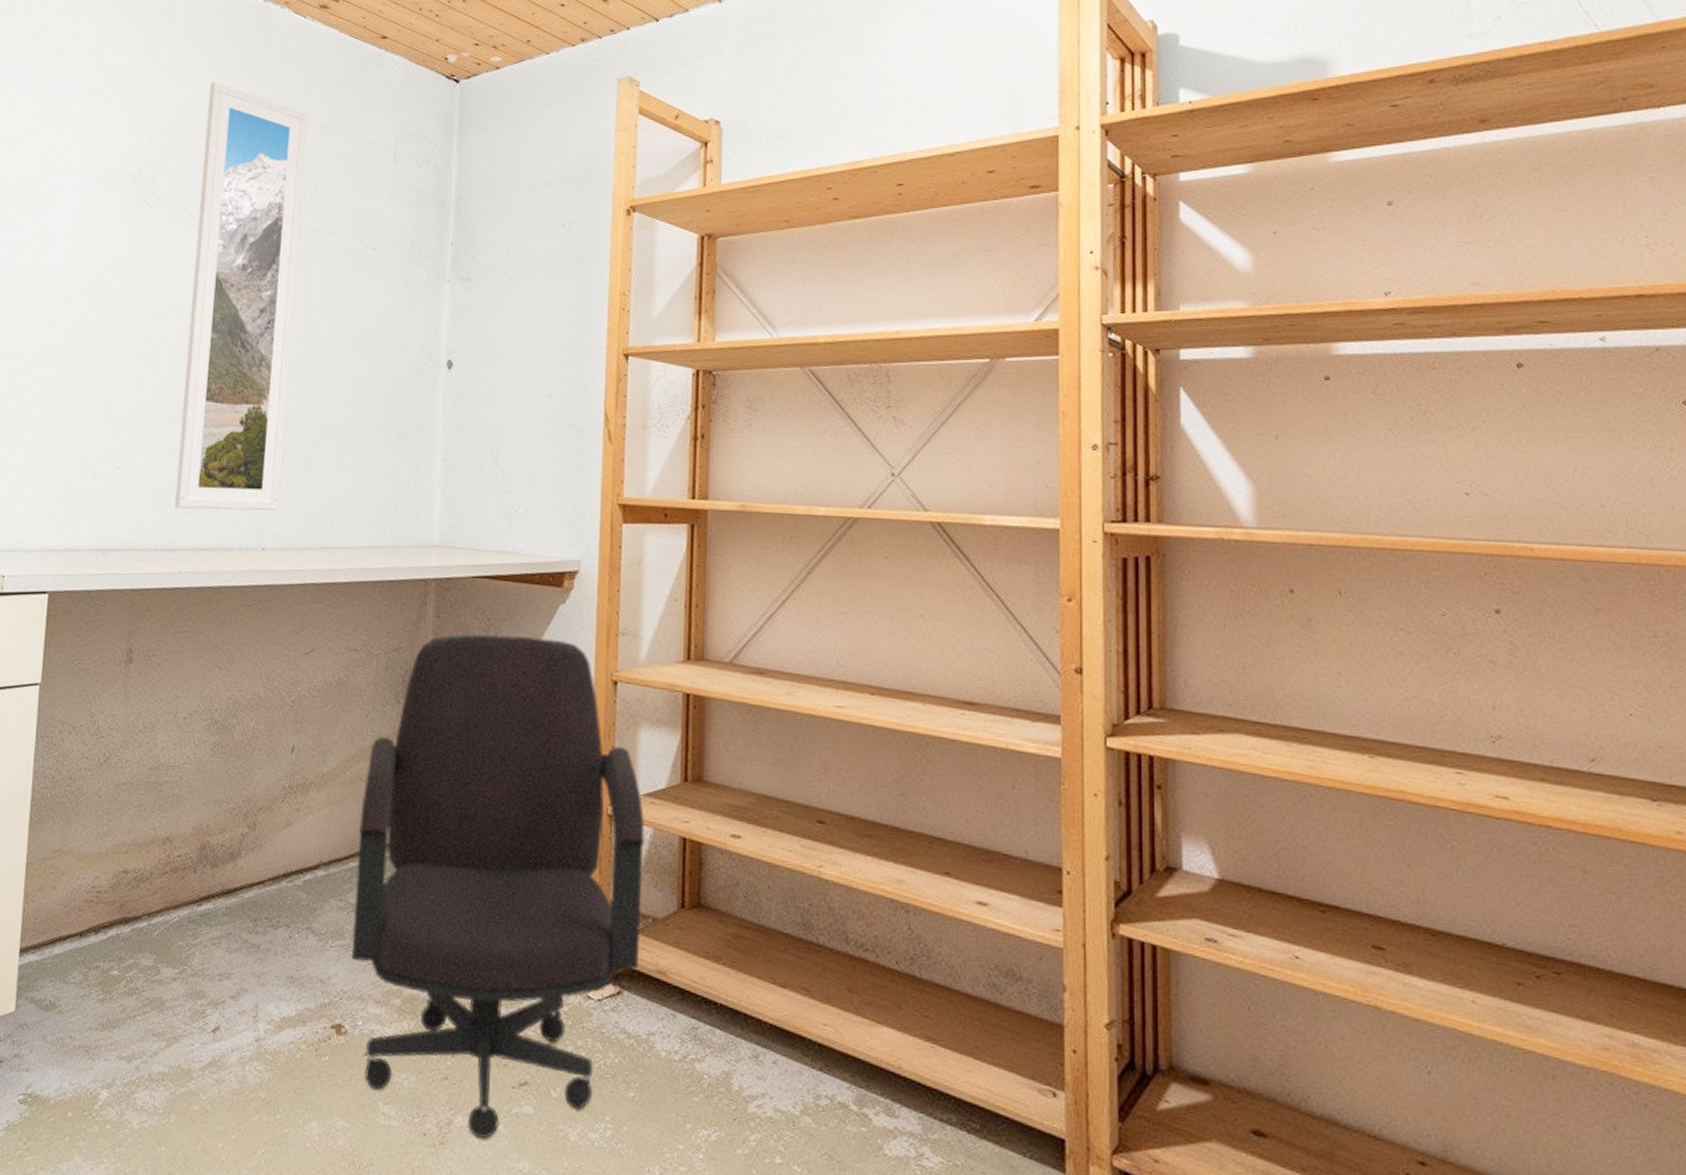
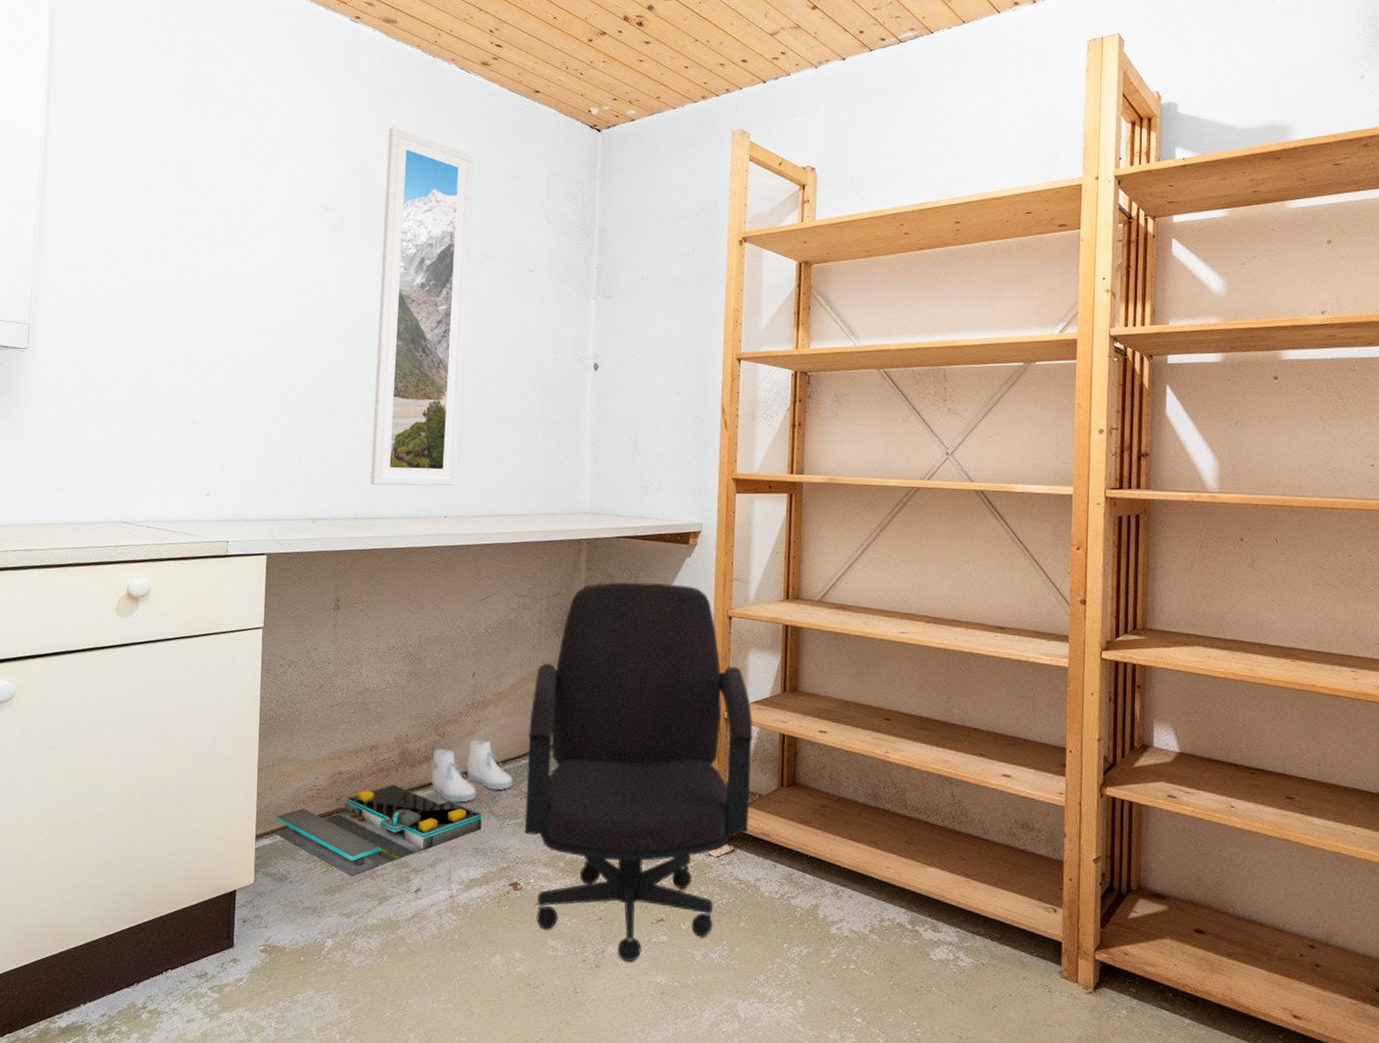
storage bin: none [43,888,300,1007] -> present [275,784,483,876]
boots: none [236,833,339,915] -> present [431,739,513,803]

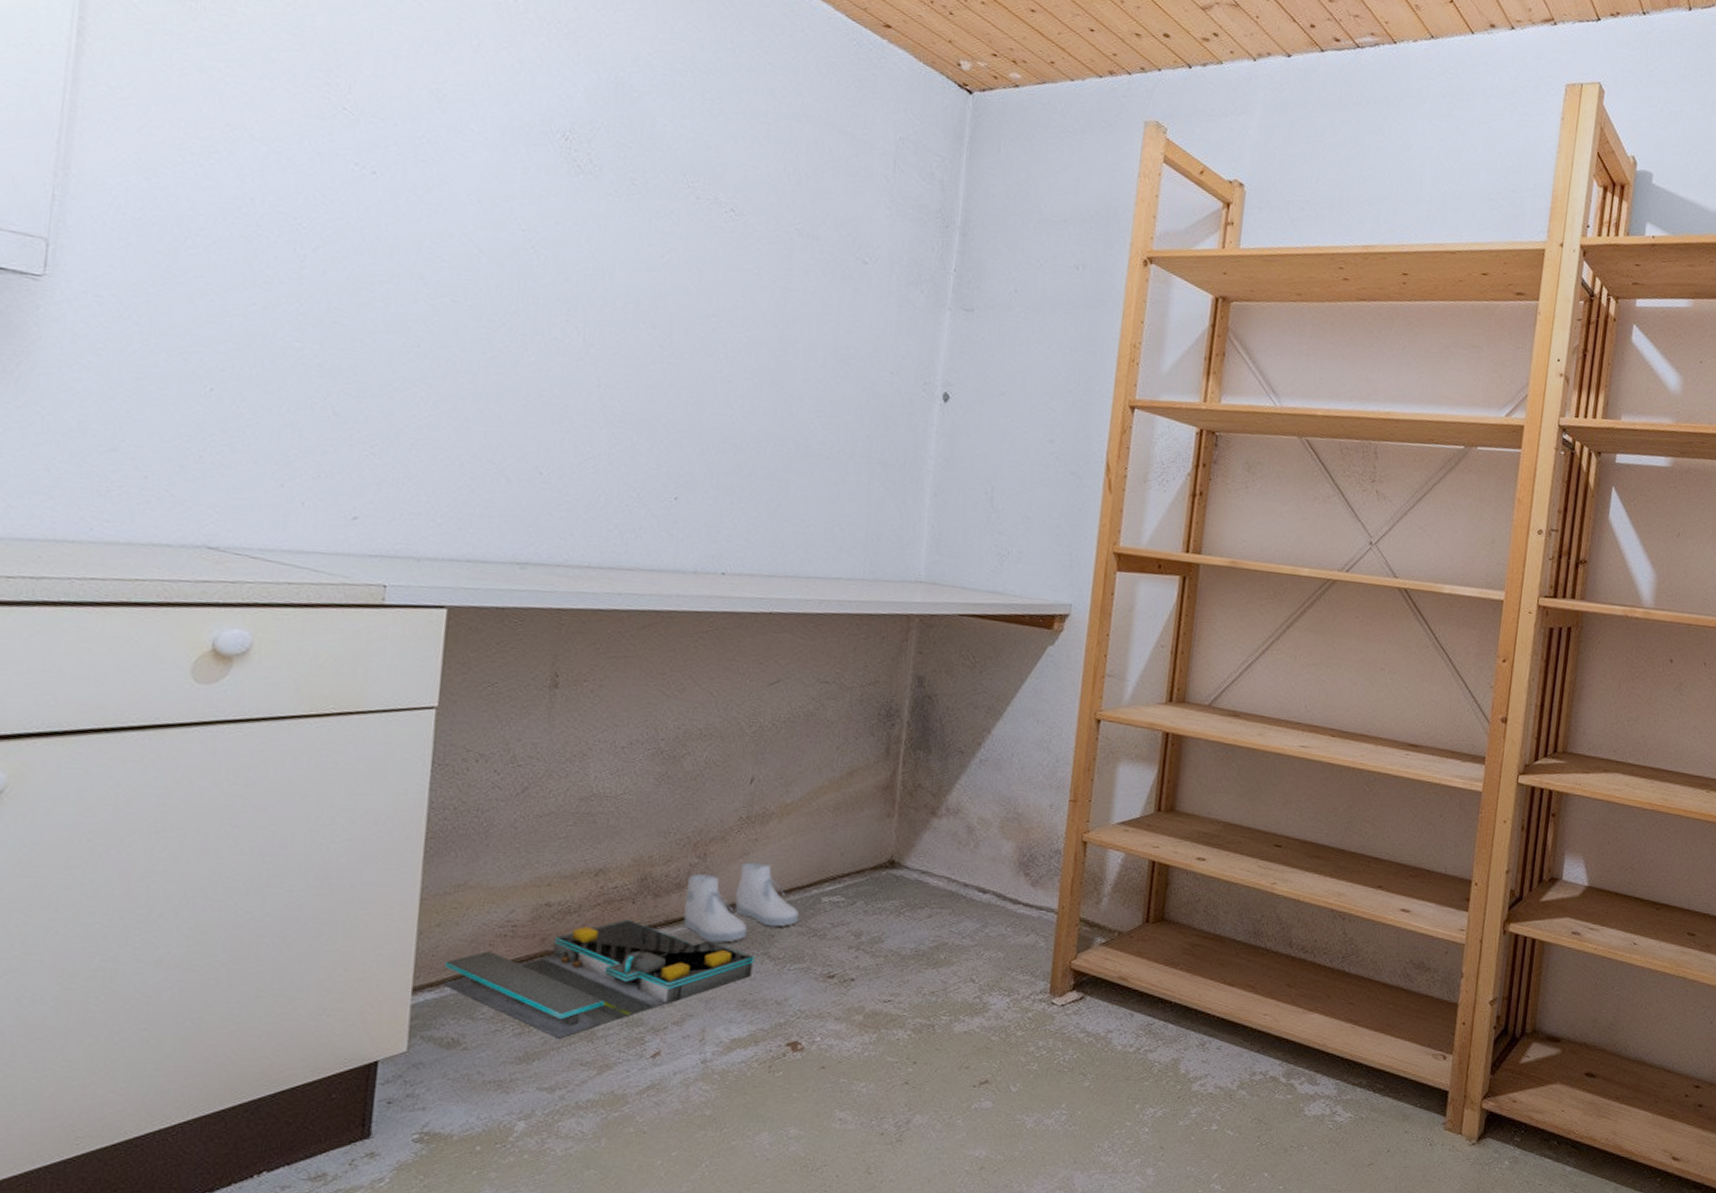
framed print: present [370,127,474,486] -> none [613,38,792,534]
office chair: present [524,582,753,961] -> none [810,671,1117,1132]

